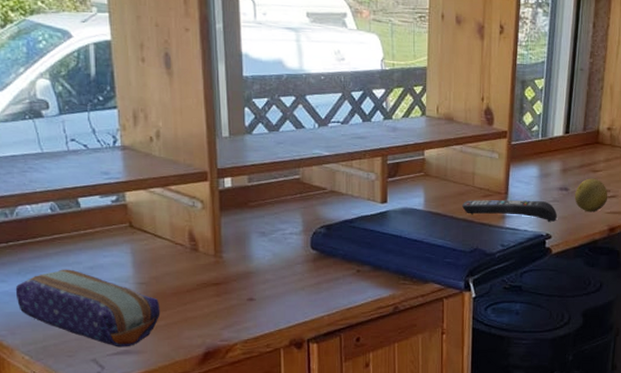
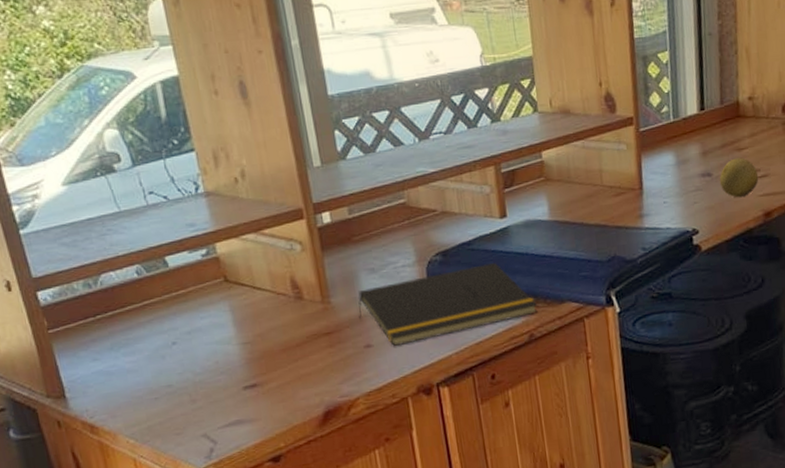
pencil case: present [15,269,161,347] -> none [109,337,271,418]
notepad: none [246,240,404,303] -> present [358,262,538,347]
remote control: present [462,199,558,222] -> none [592,192,703,218]

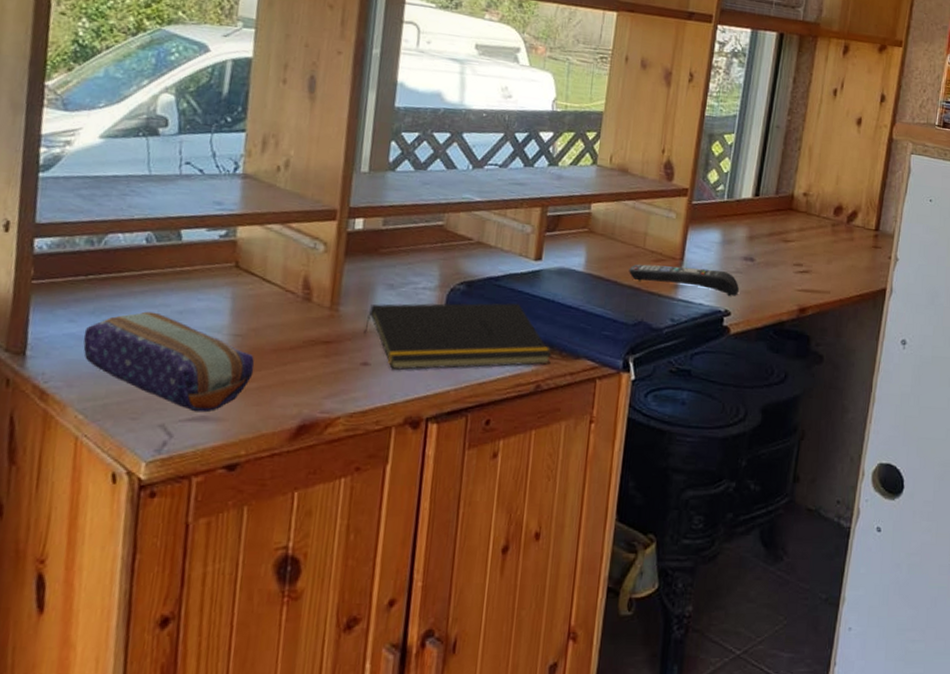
pencil case: none [109,337,271,418] -> present [83,311,255,413]
remote control: none [592,192,703,218] -> present [629,264,740,296]
fruit: present [719,157,759,198] -> none [760,248,800,289]

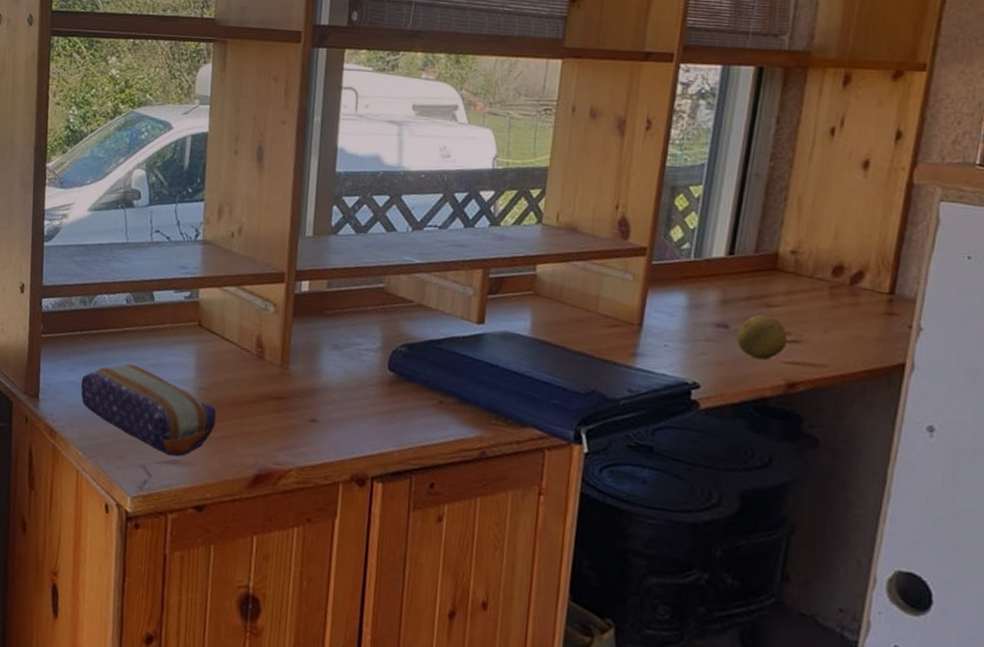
notepad: present [364,303,551,370] -> none [311,363,496,432]
remote control: present [629,264,740,296] -> none [579,329,711,367]
fruit: none [760,248,800,289] -> present [736,314,788,361]

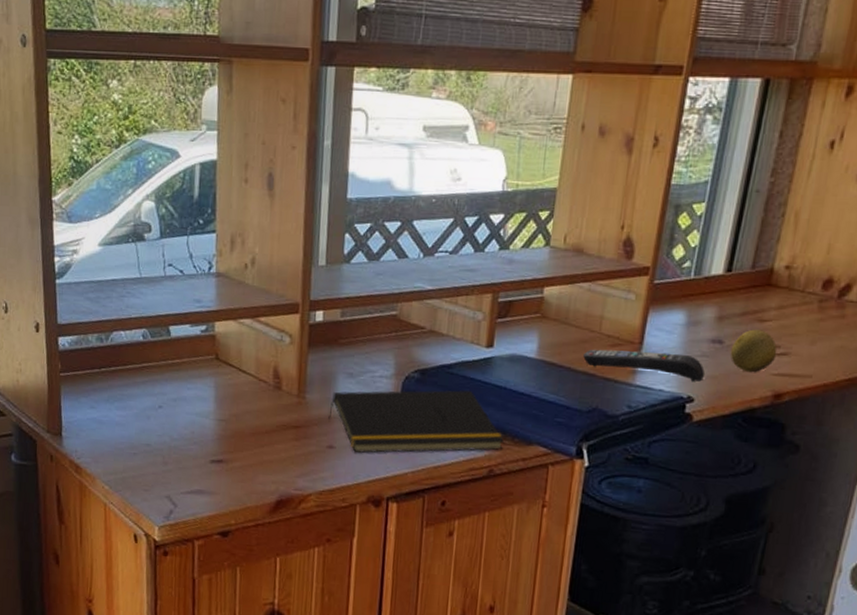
pencil case: present [80,364,217,457] -> none [102,399,238,487]
notepad: none [311,363,496,432] -> present [328,390,504,453]
remote control: none [579,329,711,367] -> present [583,349,706,382]

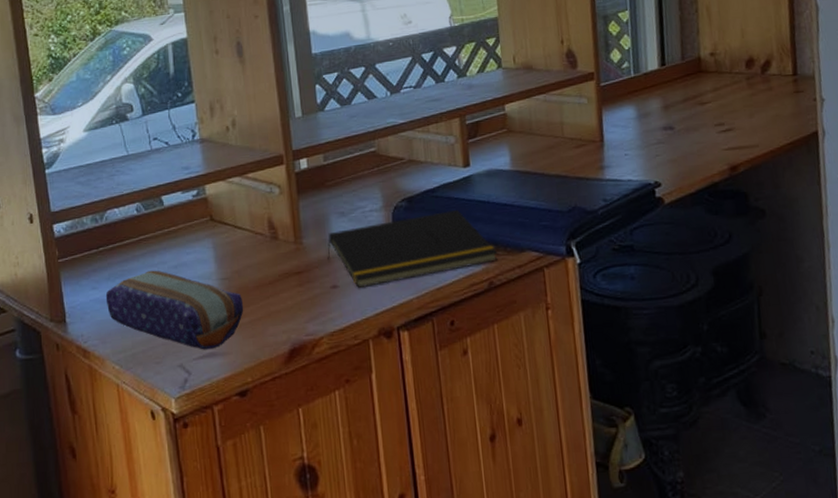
pencil case: none [102,399,238,487] -> present [105,270,244,350]
remote control: present [583,349,706,382] -> none [553,145,666,169]
fruit: present [730,329,778,373] -> none [681,111,723,152]

